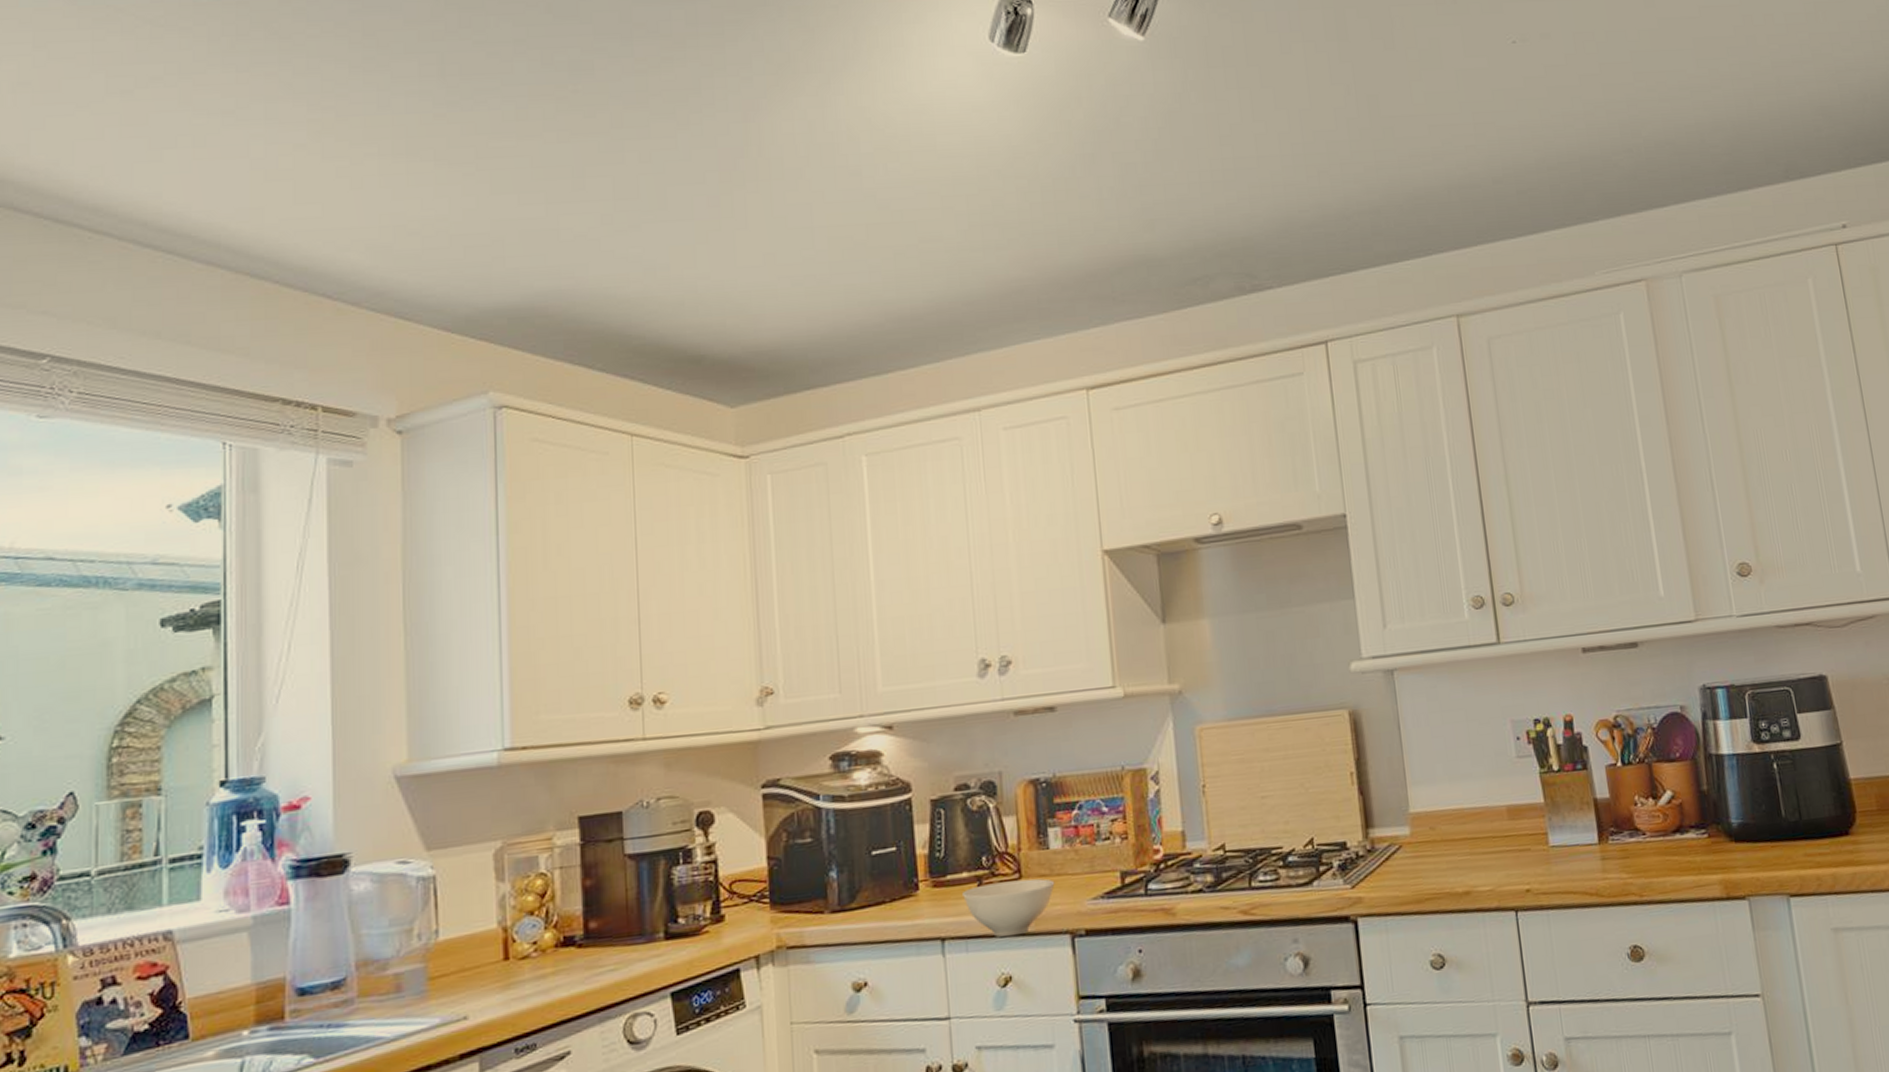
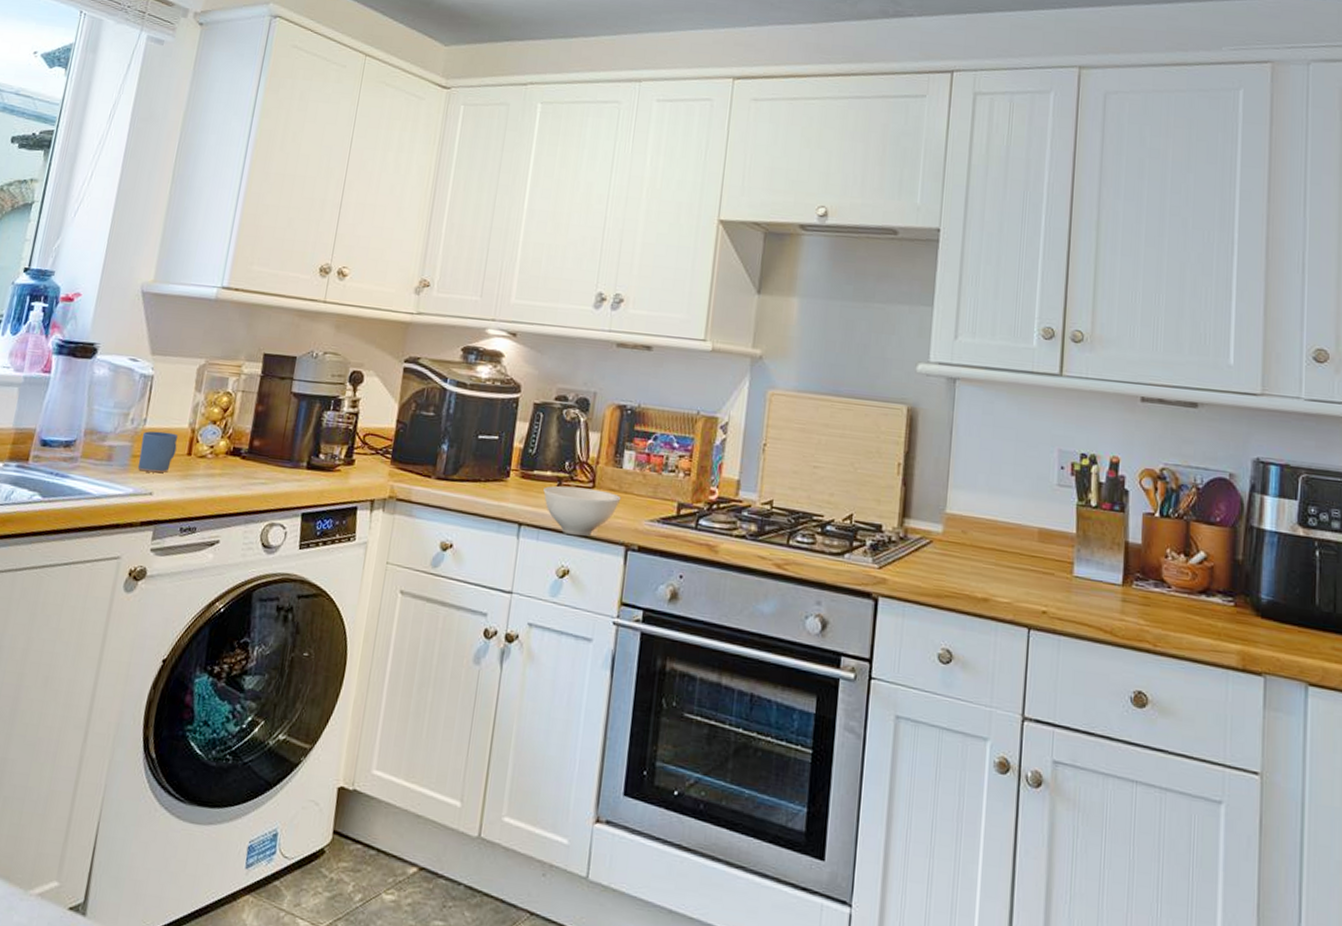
mug: none [438,938,488,995] -> present [137,431,179,473]

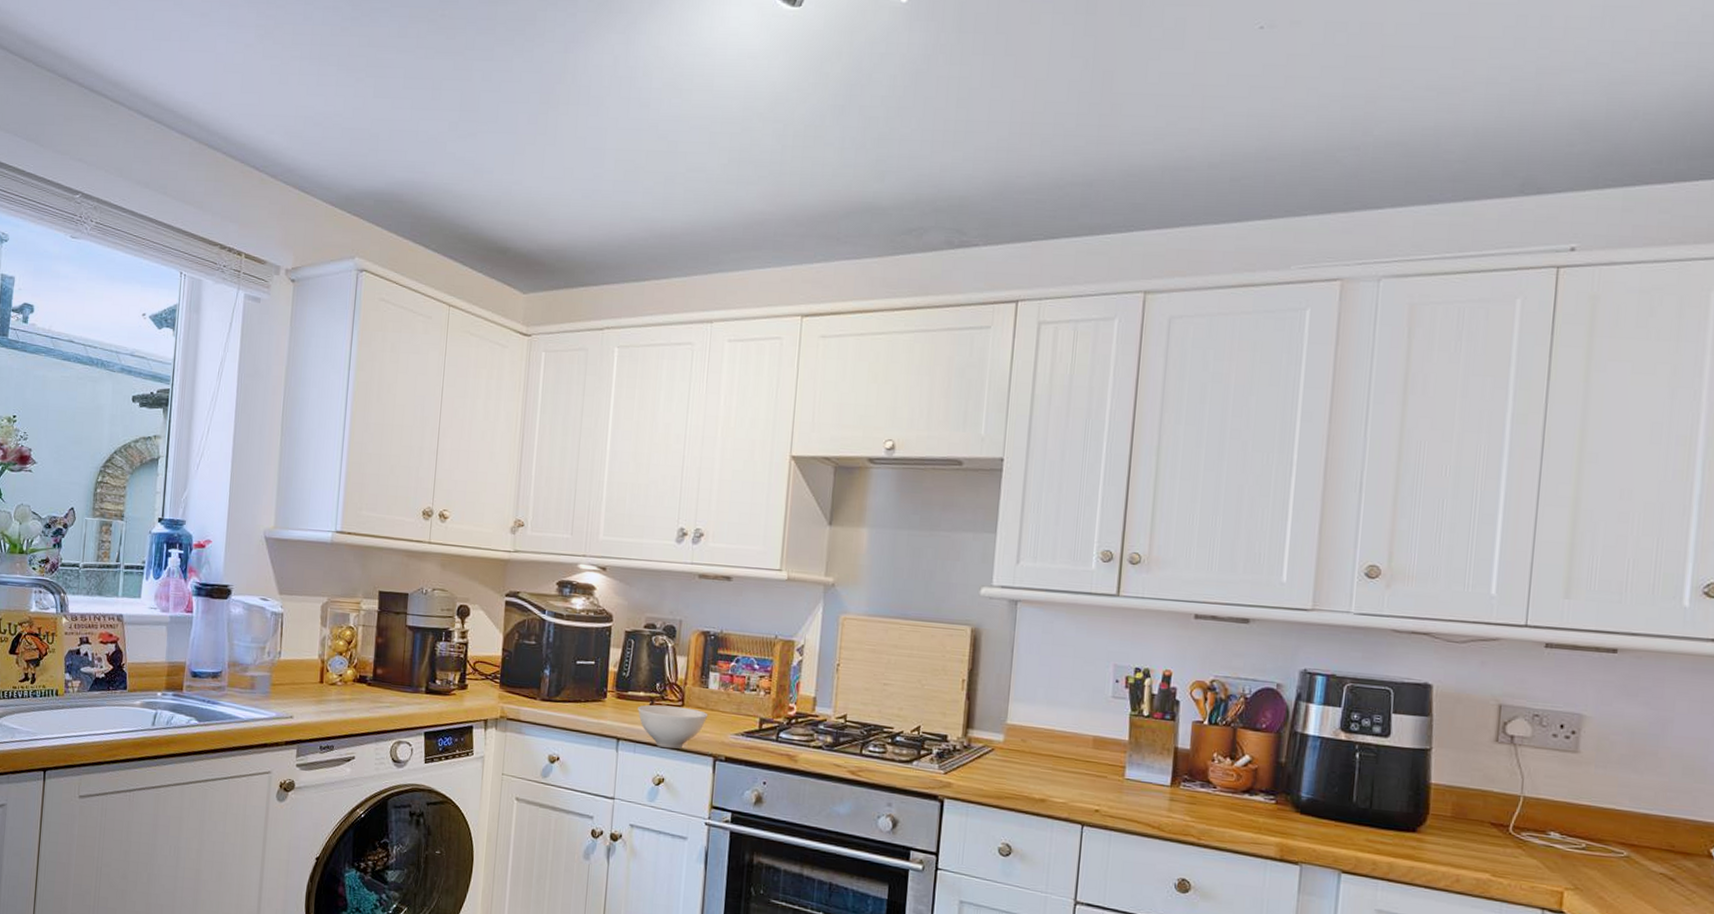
mug: present [137,431,179,473] -> none [277,662,311,699]

